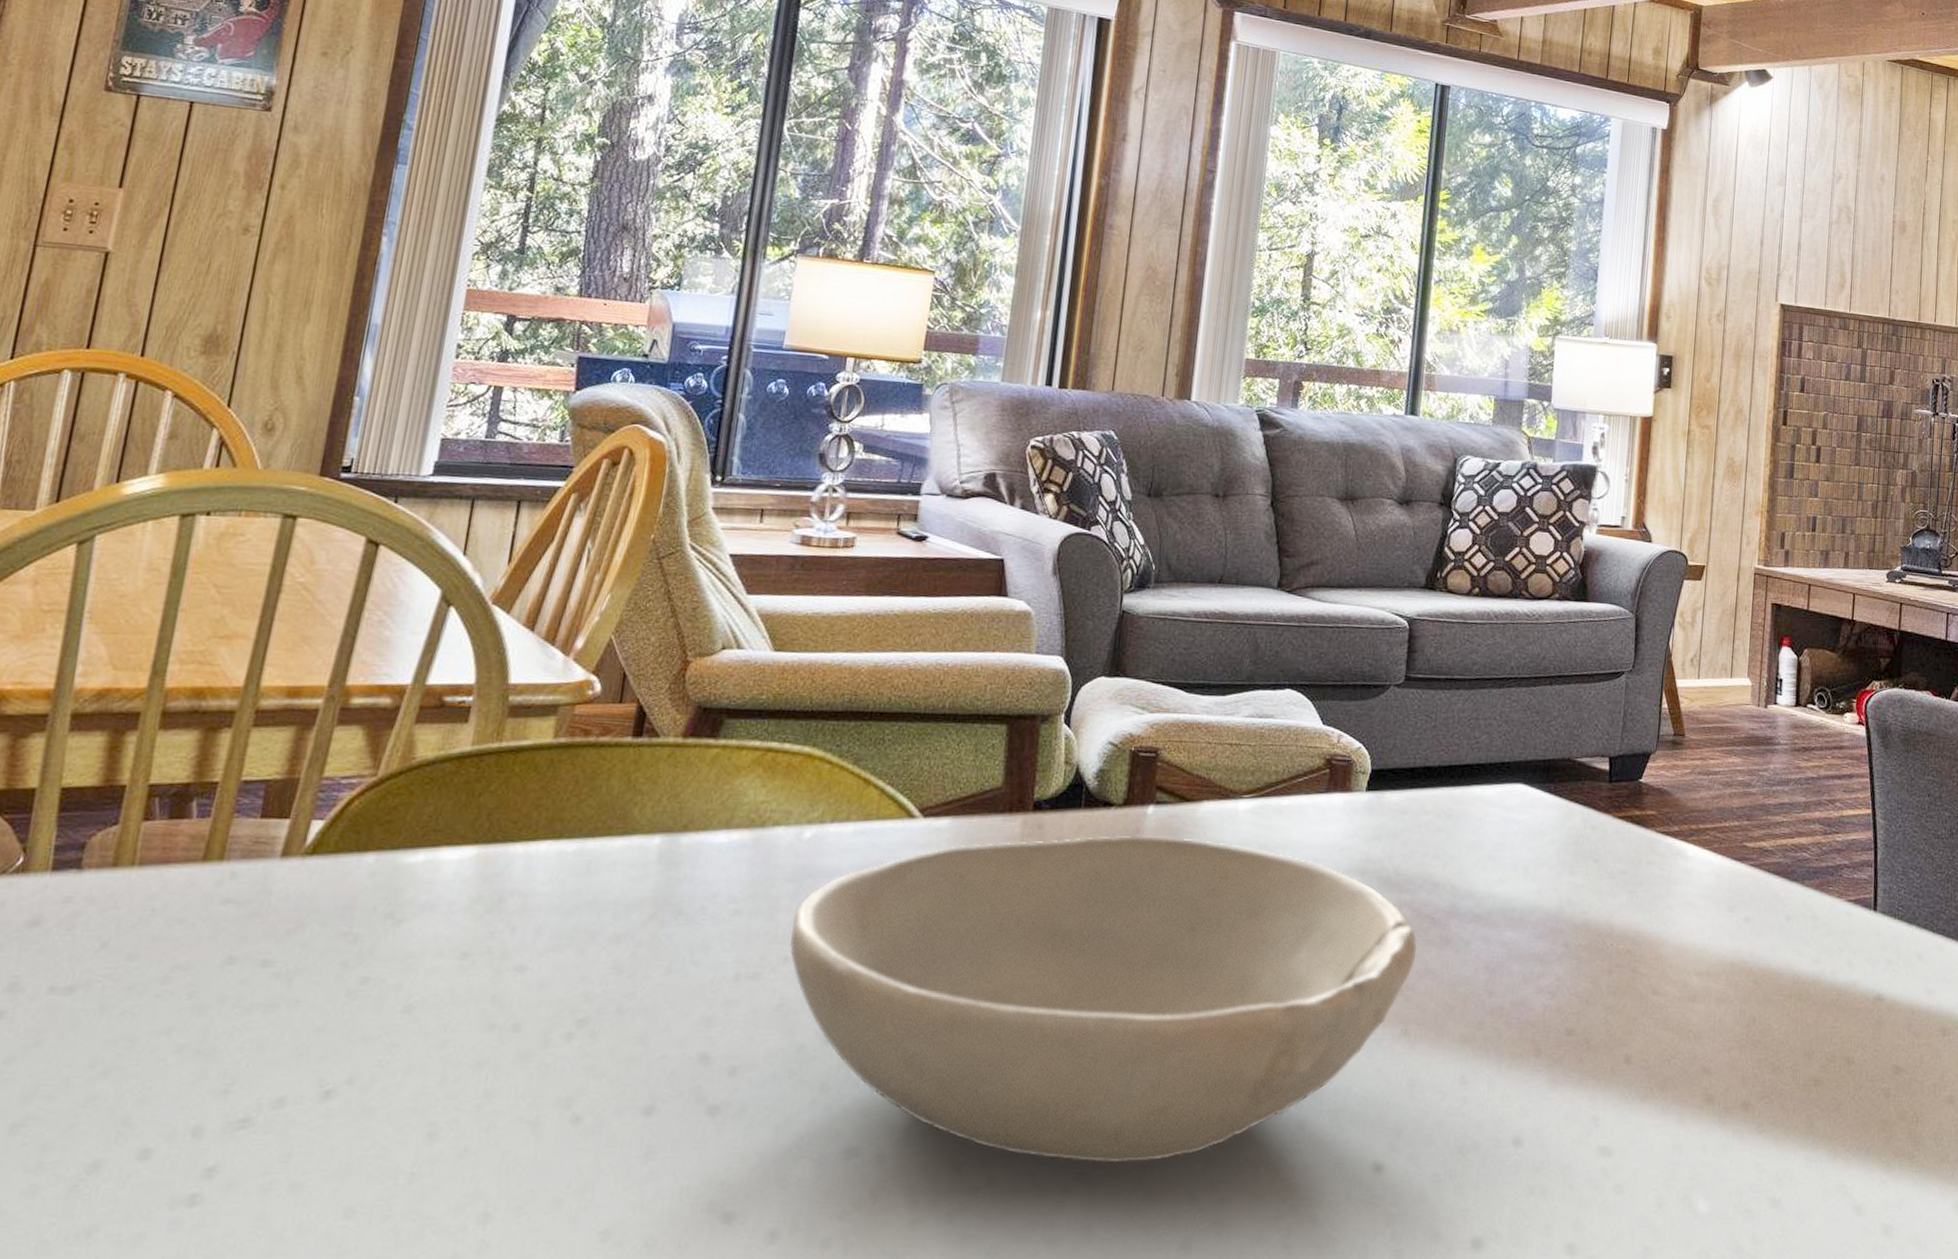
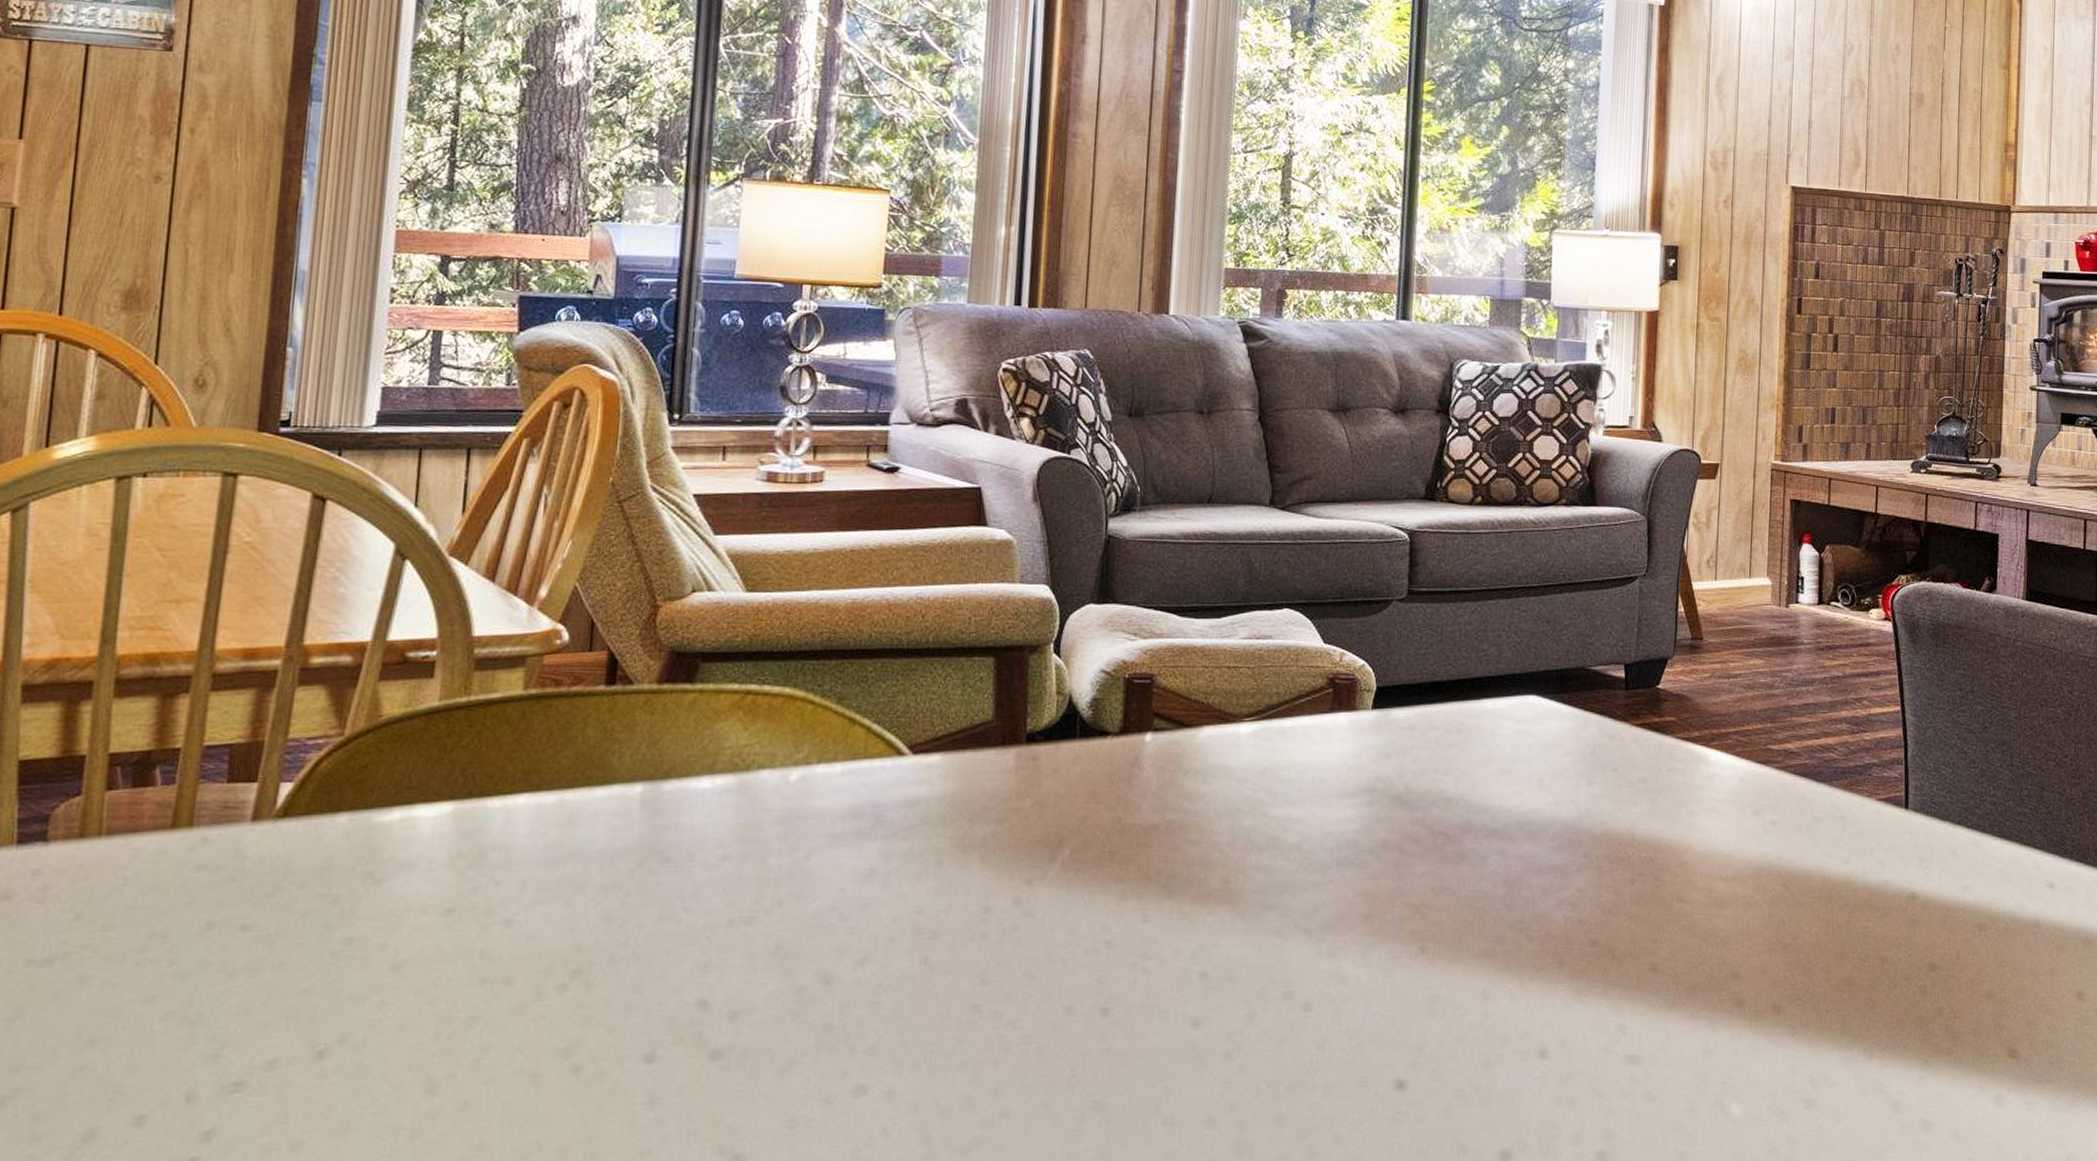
bowl: present [789,835,1418,1164] -> none [782,763,1432,1092]

